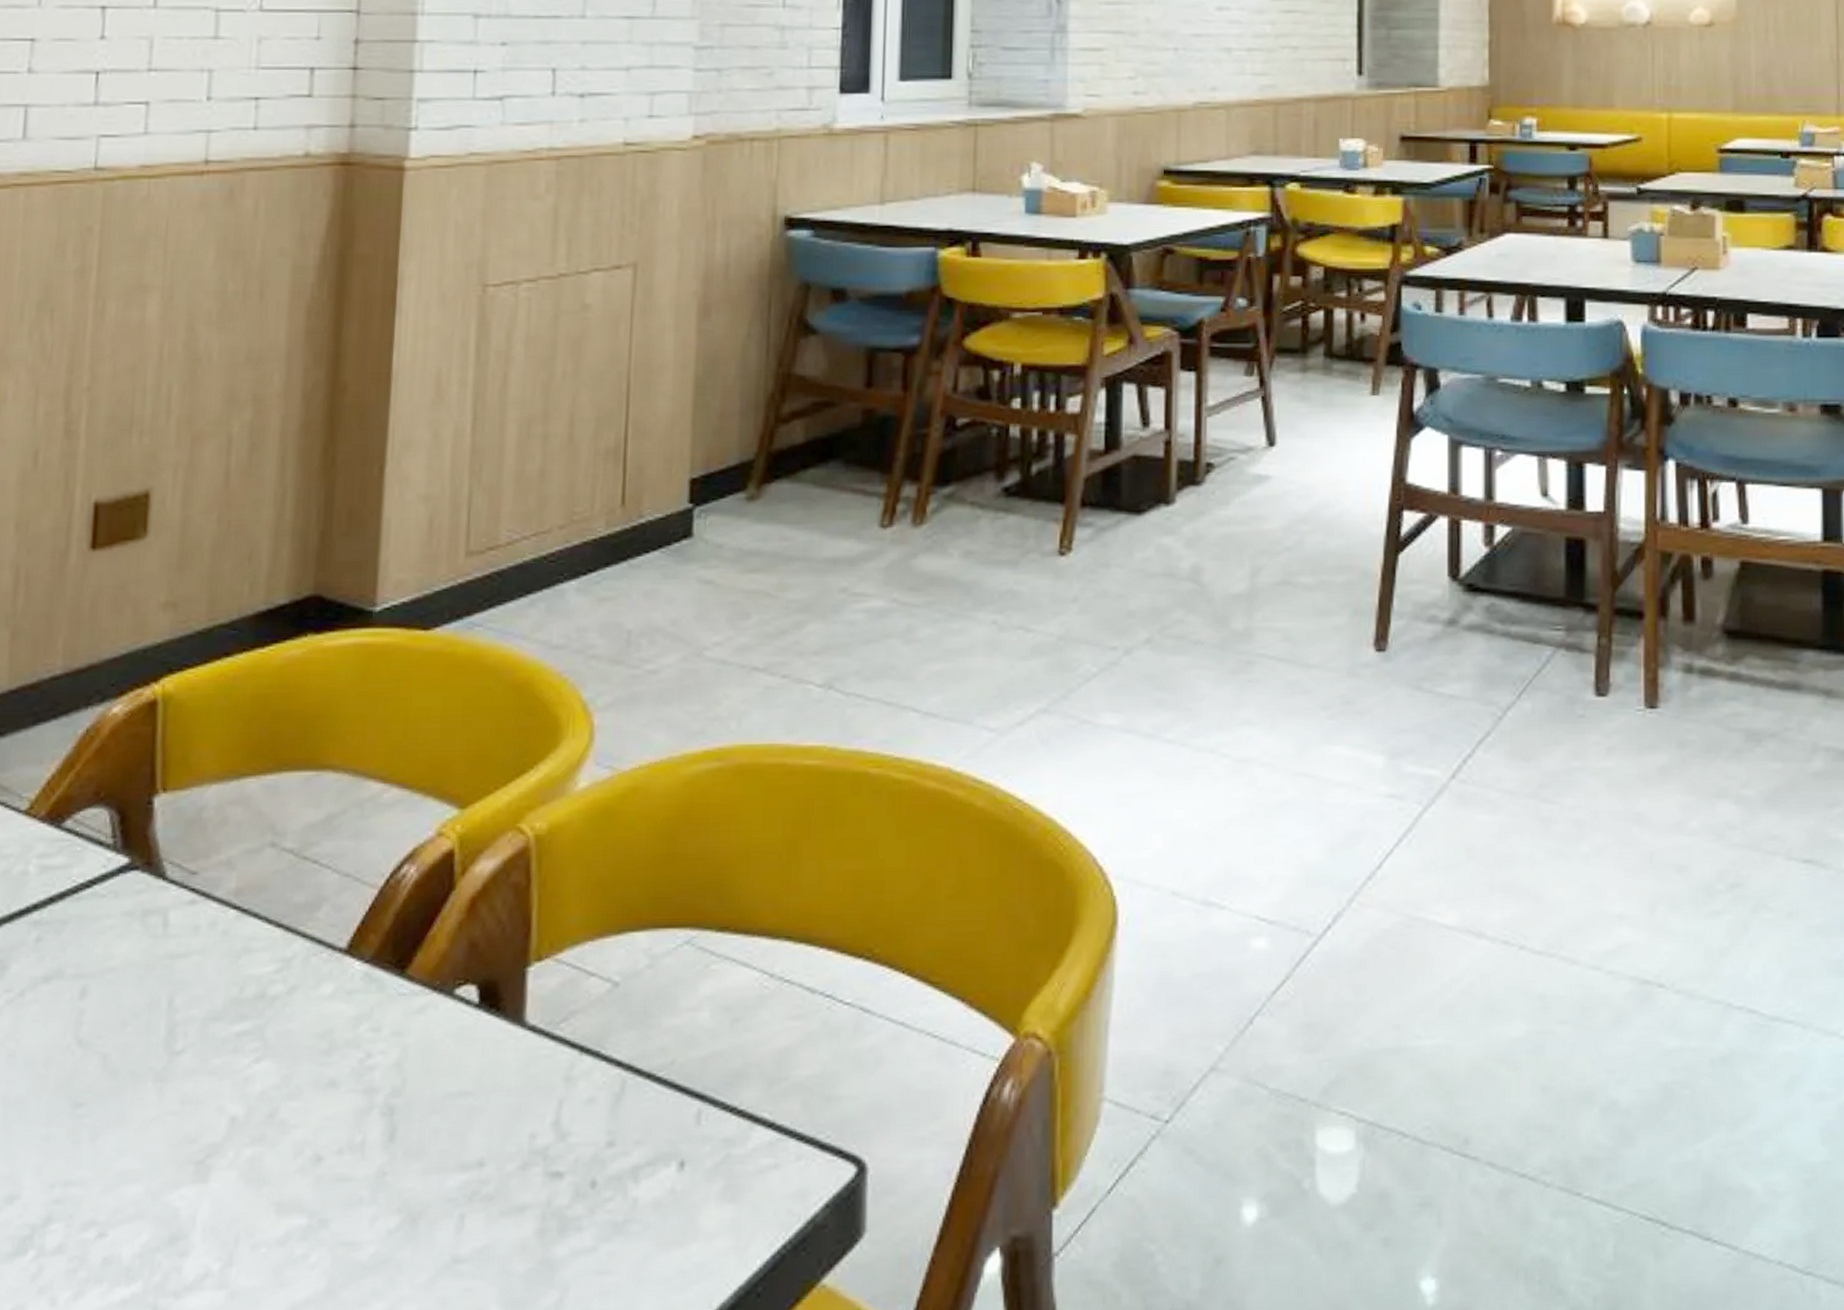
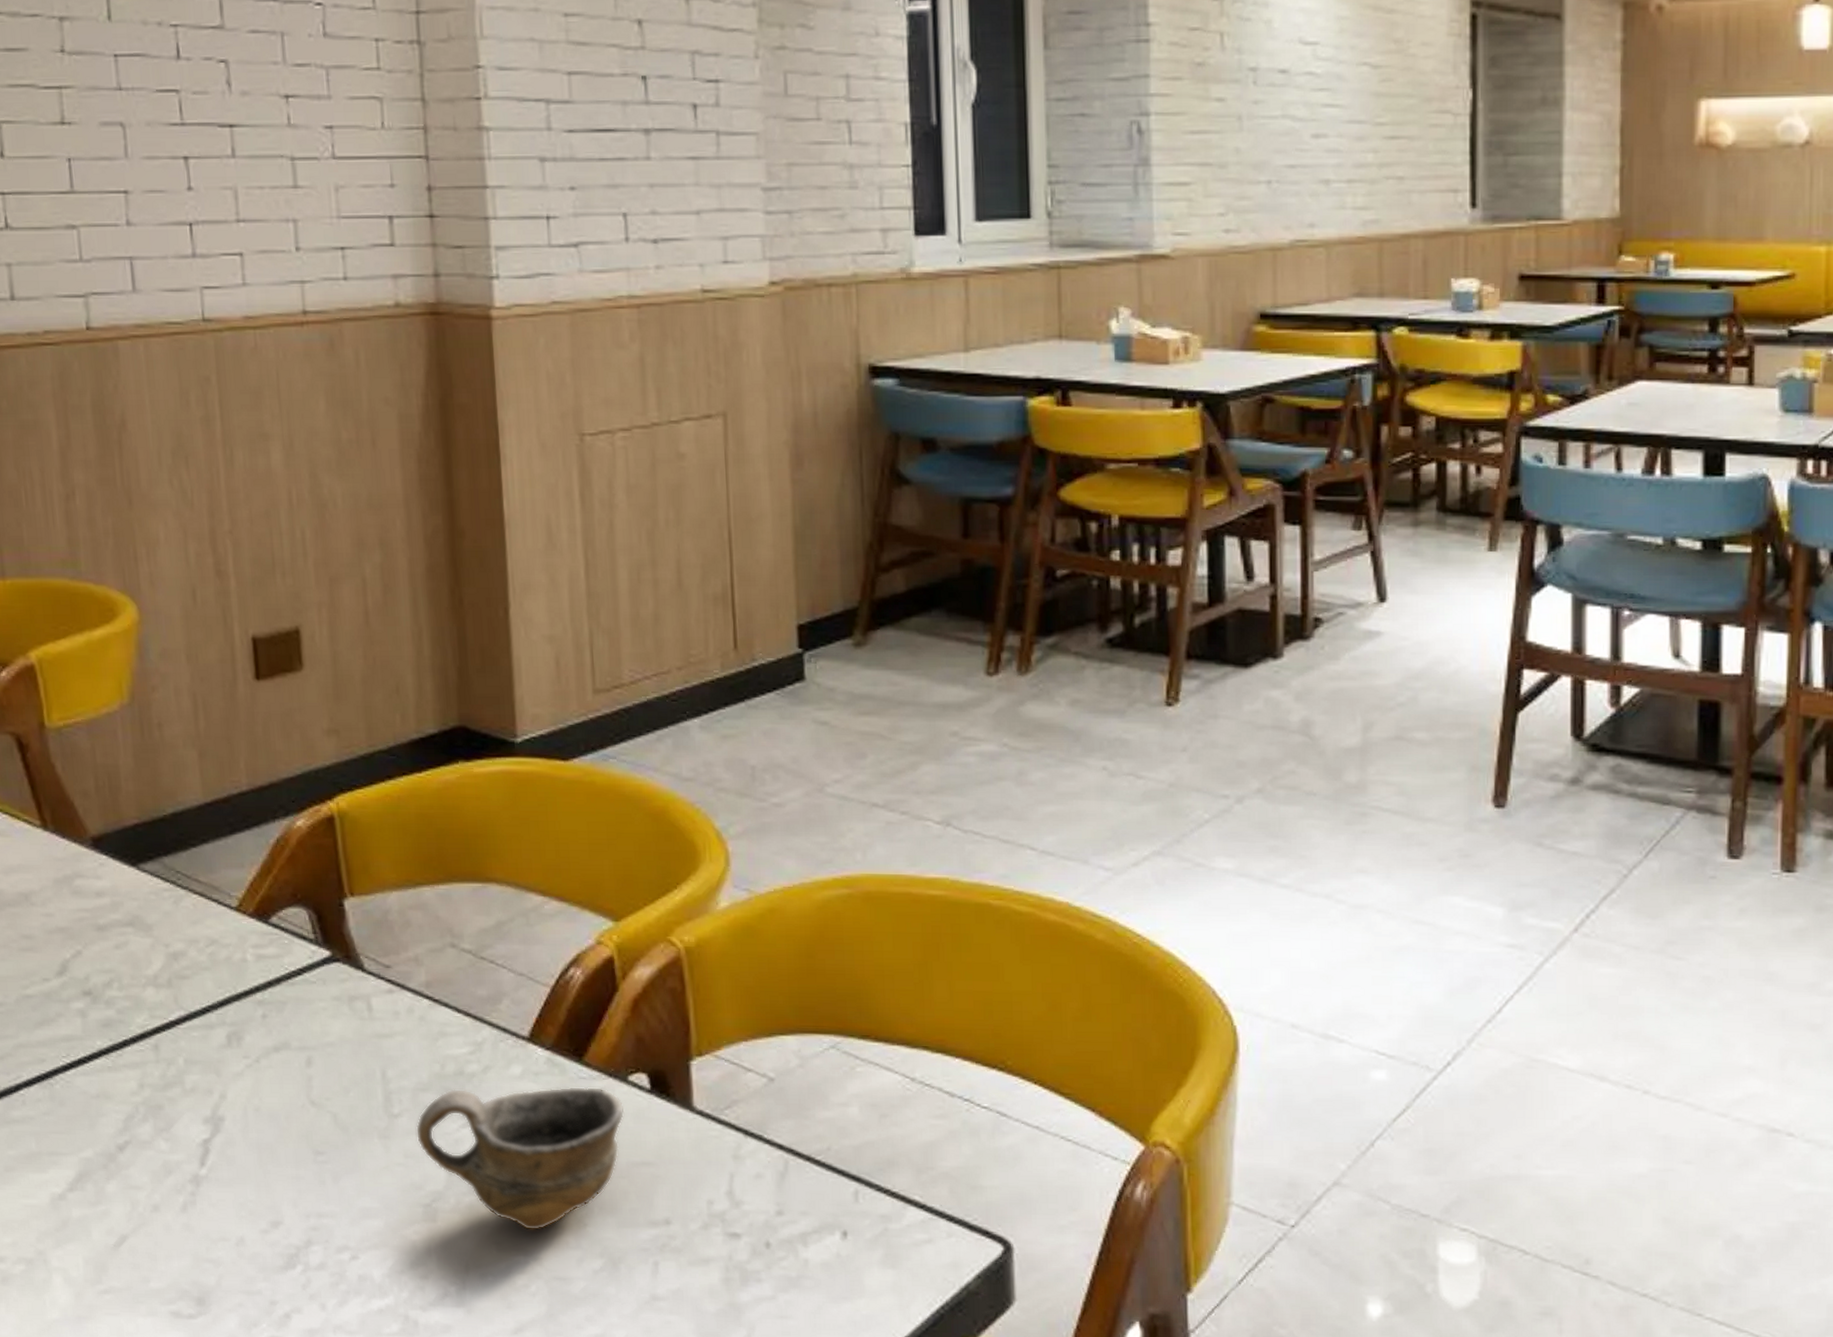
cup: none [198,1003,447,1186] -> present [415,1086,625,1231]

